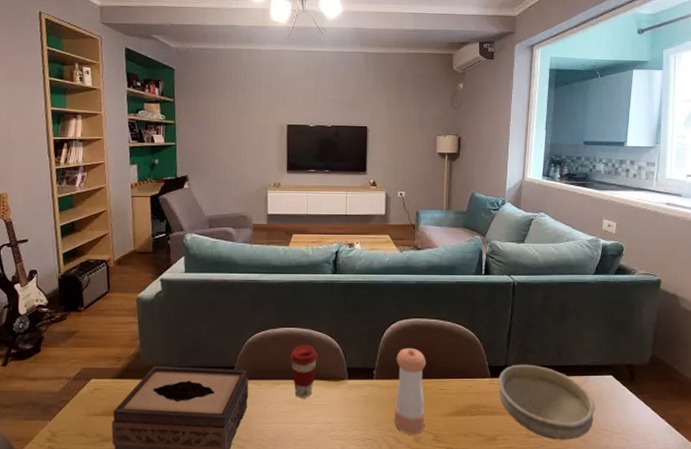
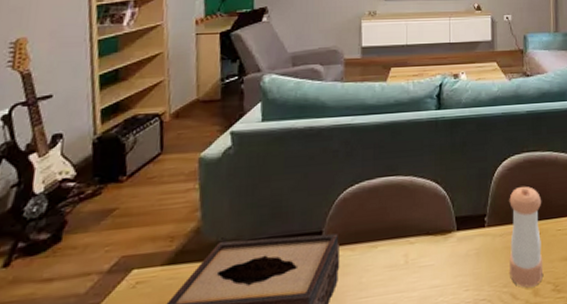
coffee cup: present [290,345,318,398] -> none [390,195,422,261]

